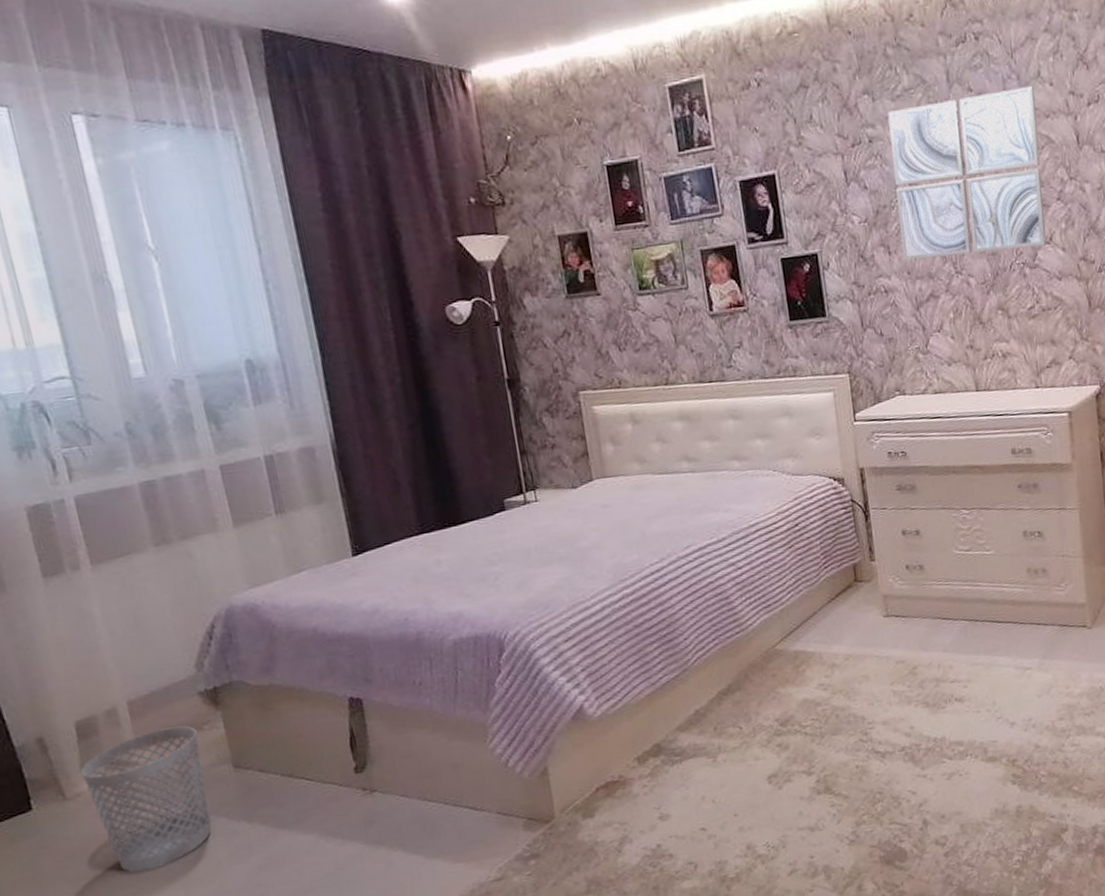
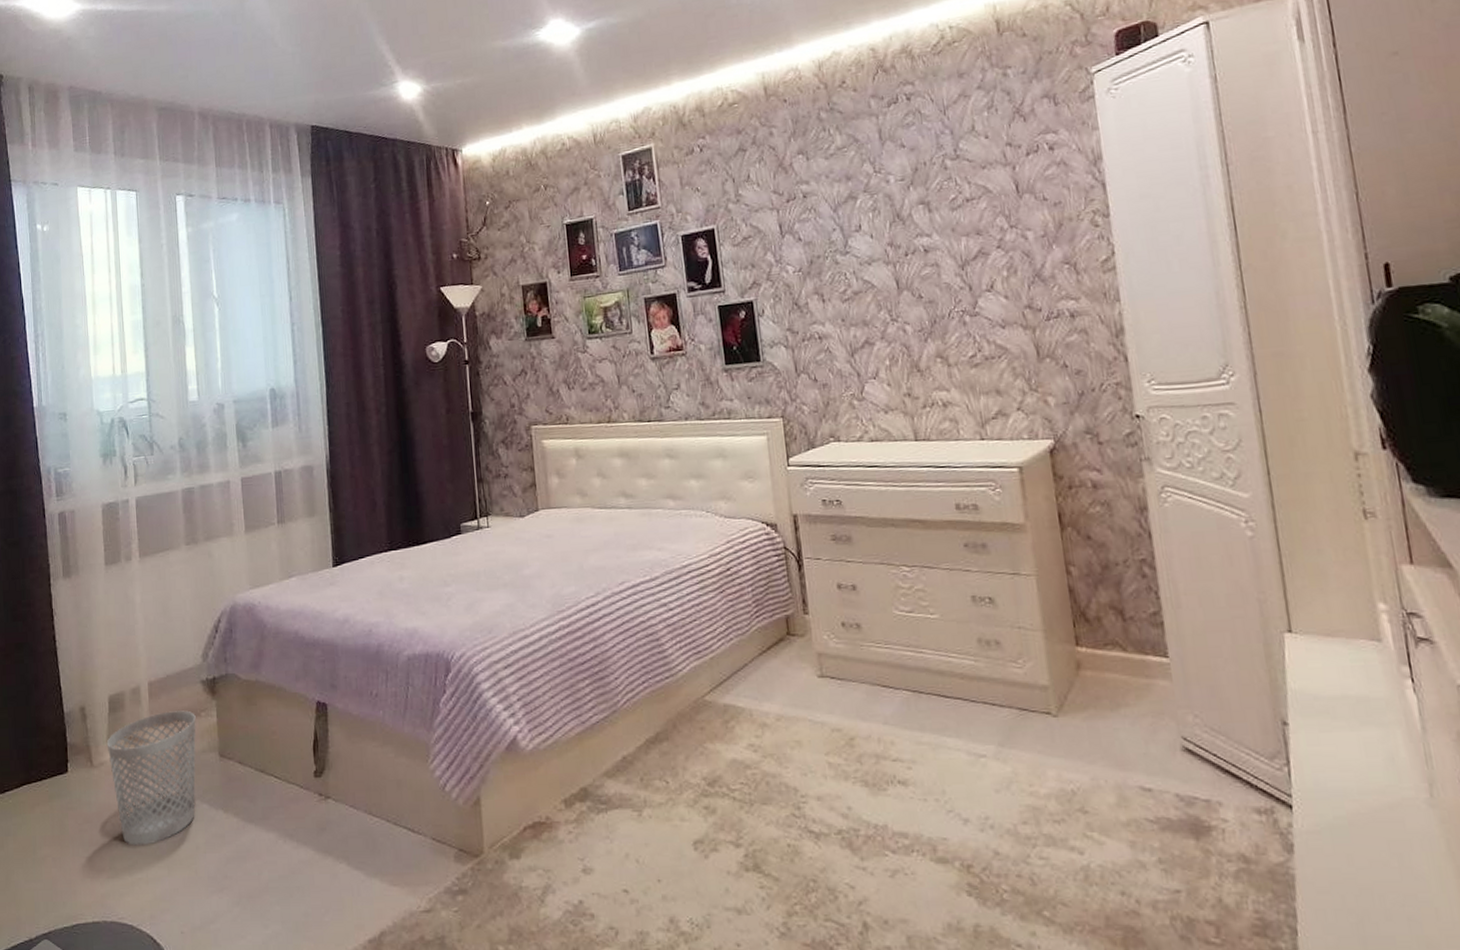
wall art: present [888,86,1046,261] -> none [821,140,987,309]

